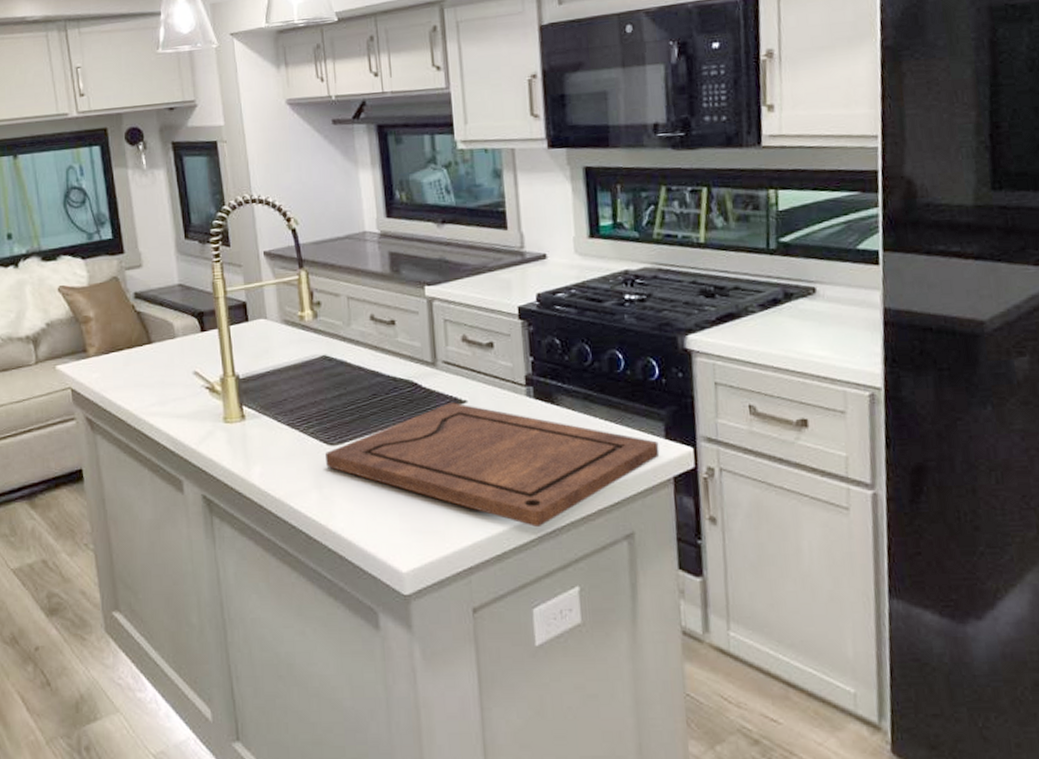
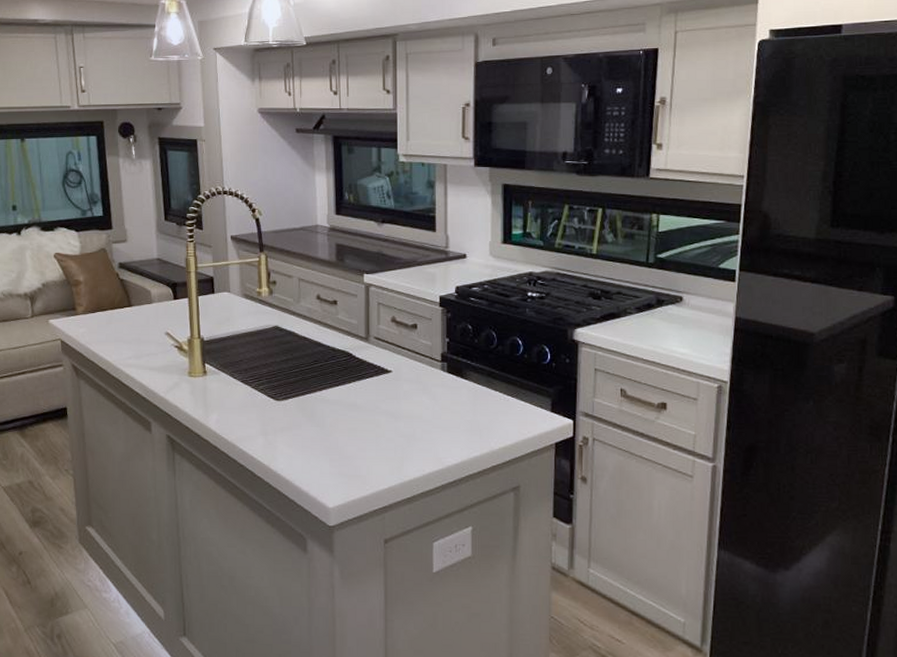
cutting board: present [326,402,660,528] -> none [272,372,546,478]

